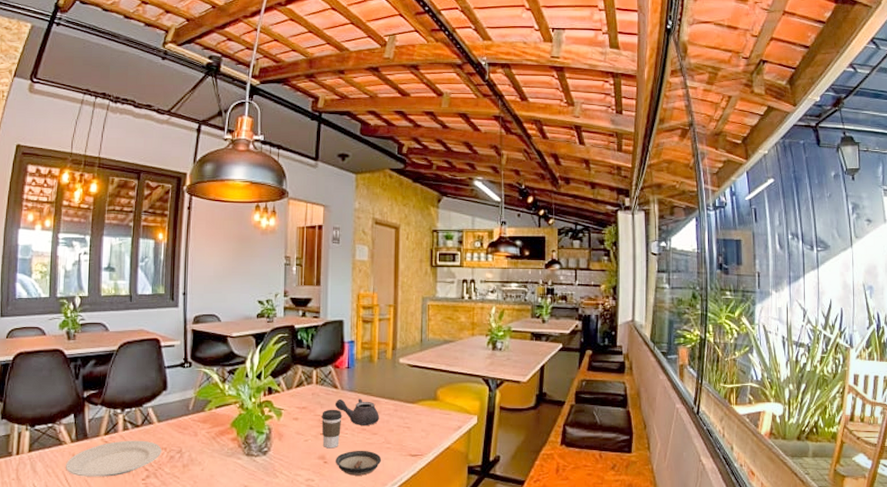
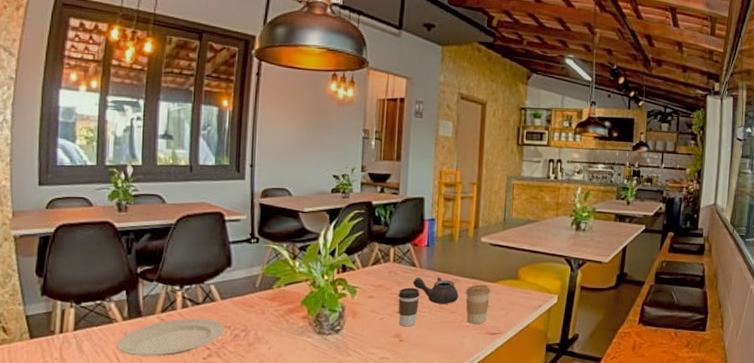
saucer: present [335,450,382,476] -> none [411,328,460,354]
coffee cup: none [386,406,410,445] -> present [465,284,490,324]

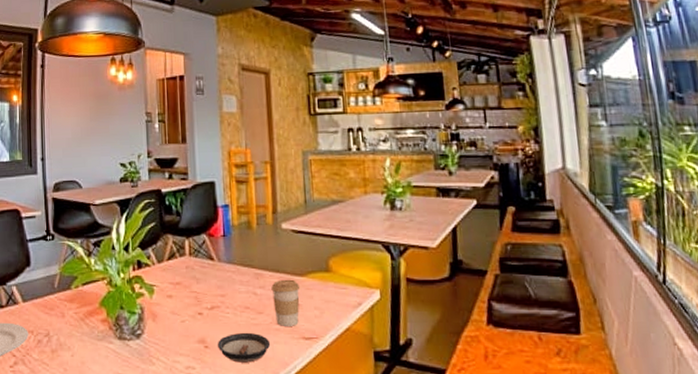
coffee cup: present [398,287,420,327] -> none [198,284,222,331]
saucer: none [411,328,460,354] -> present [217,332,271,363]
teapot: present [412,277,458,305] -> none [212,271,264,304]

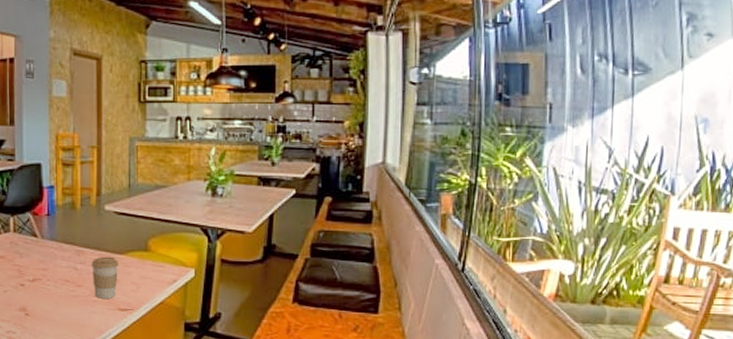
saucer: present [217,332,271,363] -> none [37,302,88,329]

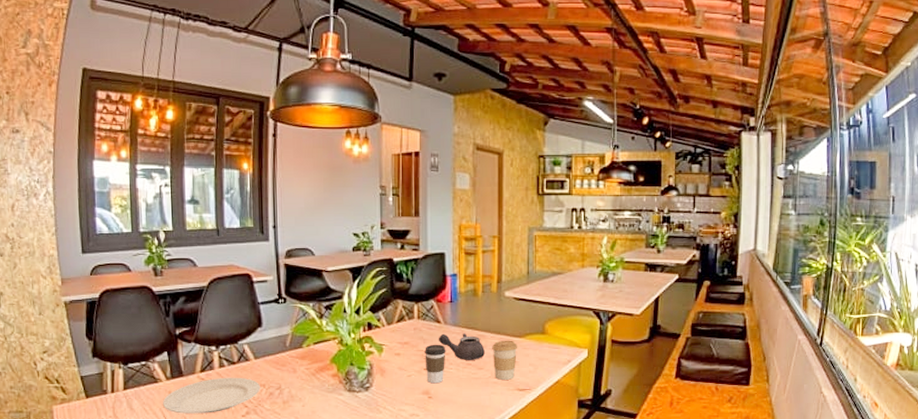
coffee cup: none [21,259,43,300] -> present [425,344,446,384]
teapot: none [34,248,84,278] -> present [438,333,485,361]

